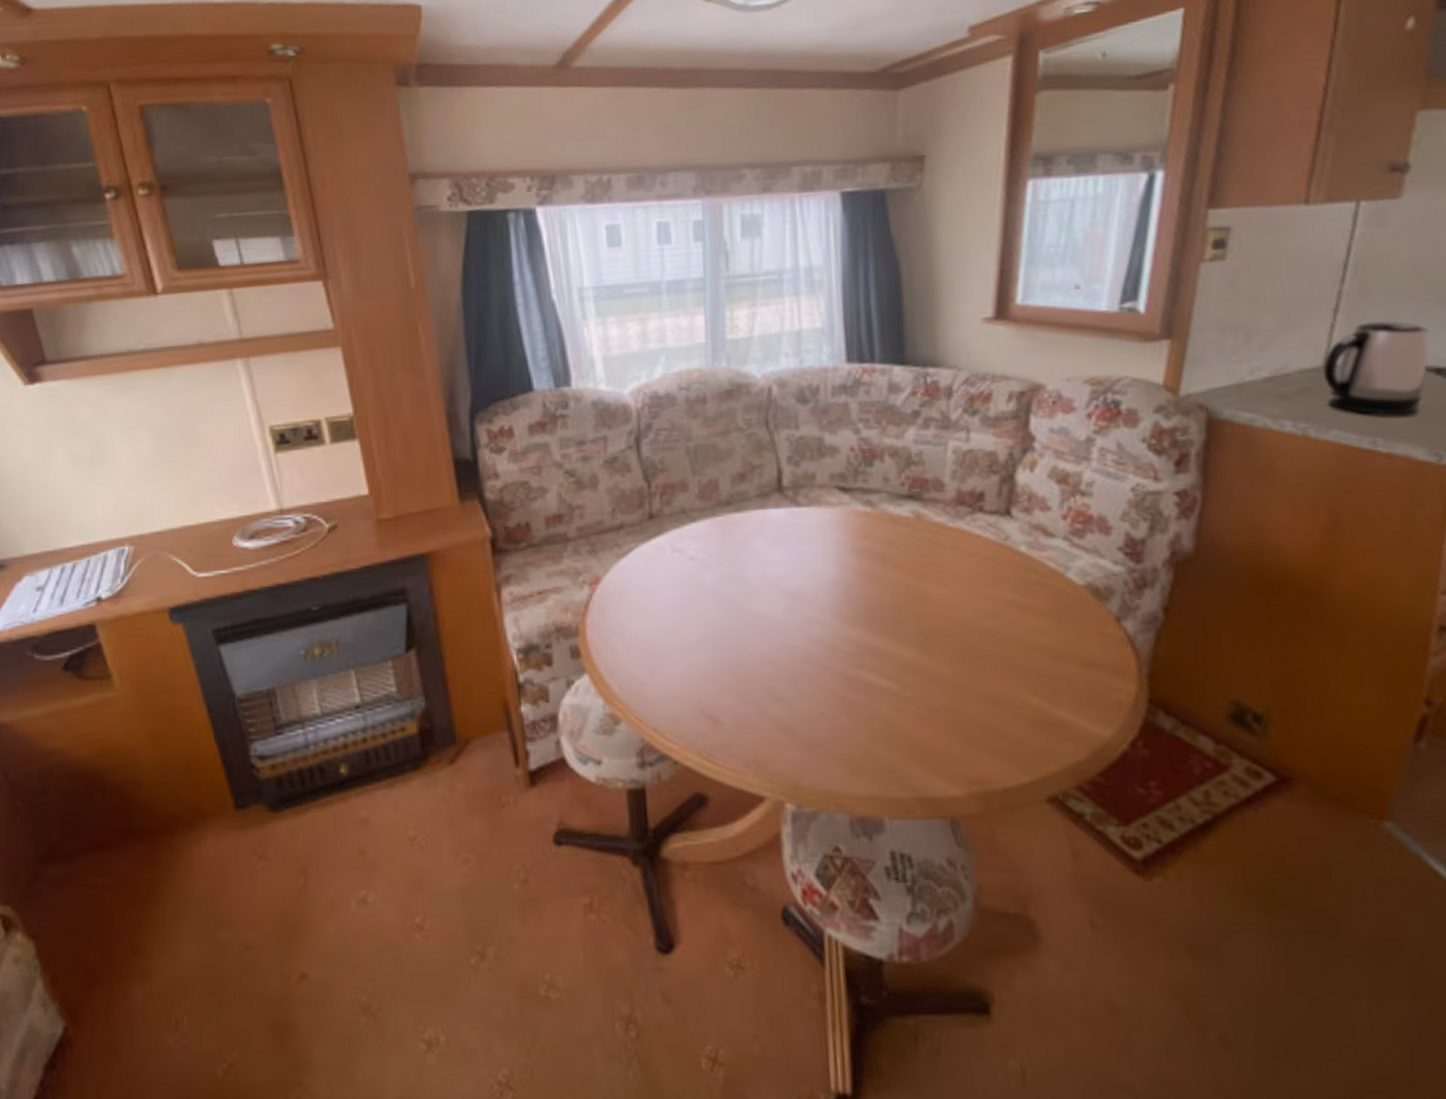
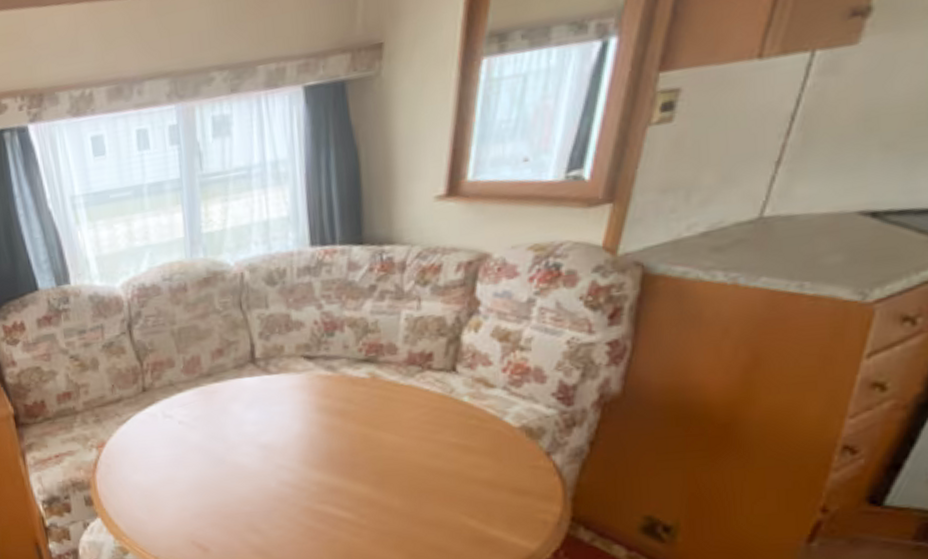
kettle: present [1322,320,1430,418] -> none [758,168,869,263]

